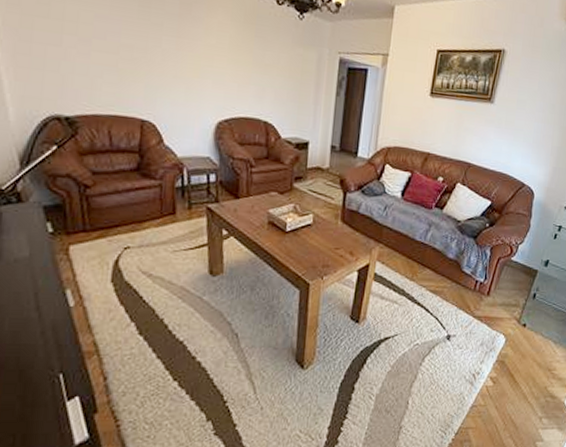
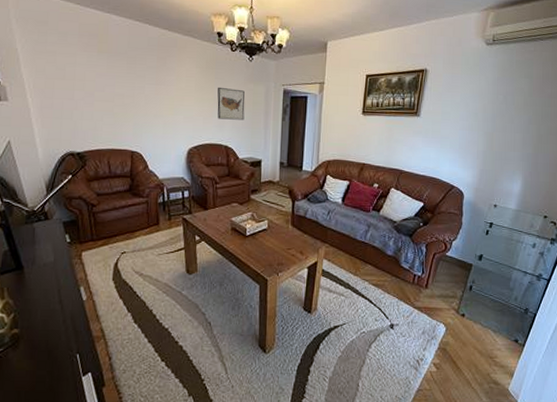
wall art: none [256,47,292,92] -> present [217,87,245,120]

